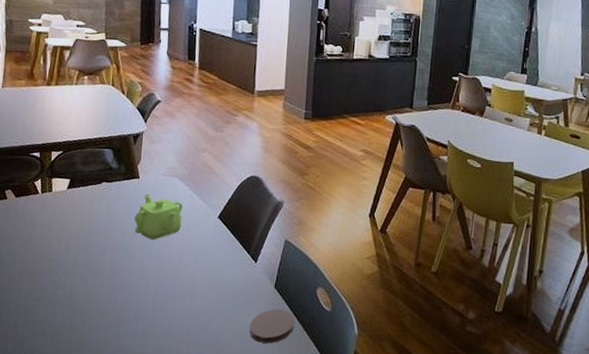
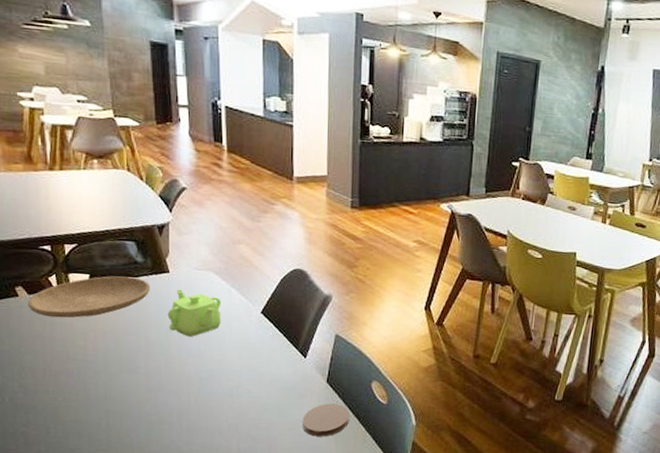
plate: none [13,181,121,220] -> present [27,276,150,318]

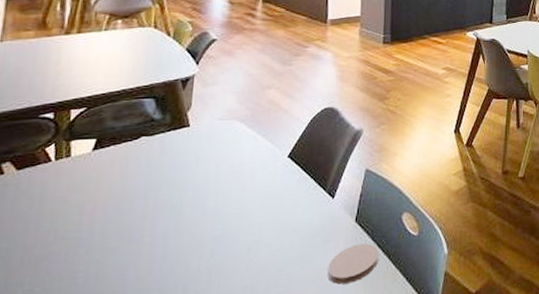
plate: present [27,276,150,318] -> none [13,136,166,193]
teapot: present [167,289,221,337] -> none [183,142,245,193]

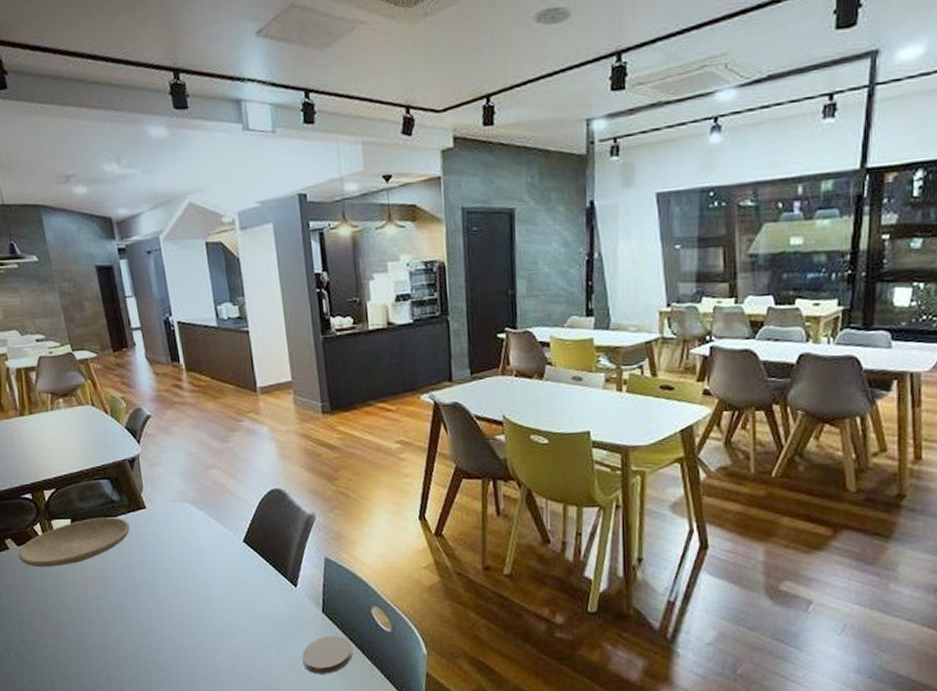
plate: none [13,136,166,193] -> present [18,517,130,568]

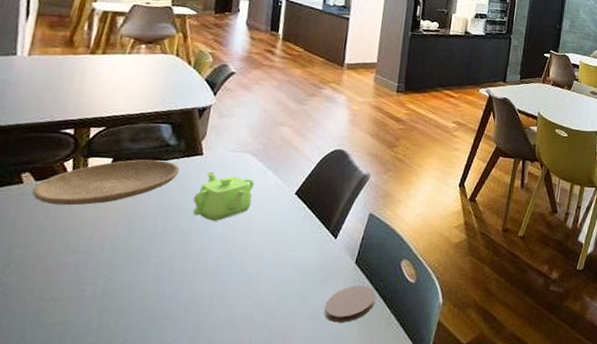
teapot: none [149,525,204,575] -> present [192,171,255,221]

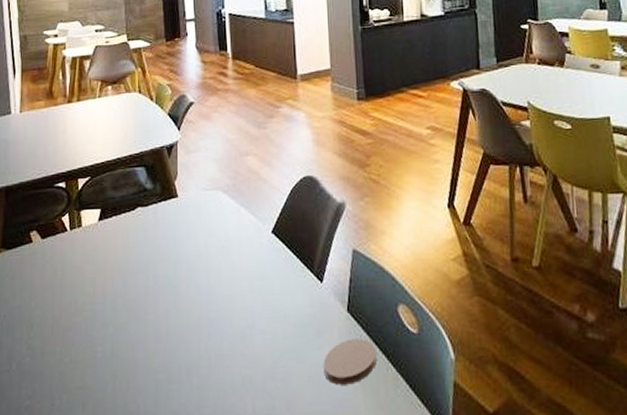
plate: present [31,159,179,206] -> none [40,207,159,263]
teapot: present [192,171,255,221] -> none [176,214,231,270]

